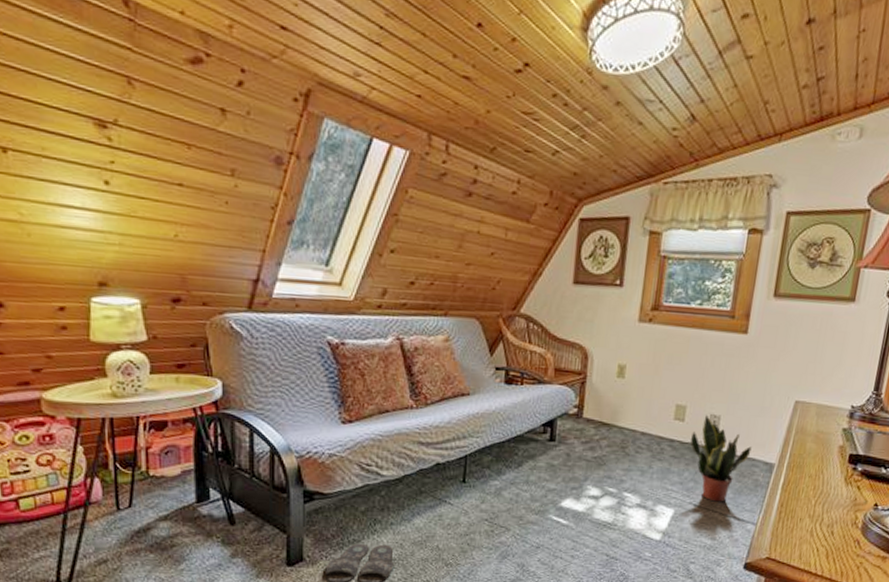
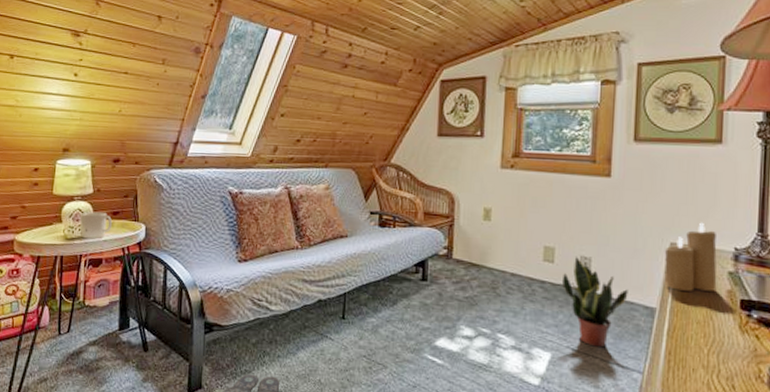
mug: none [132,363,178,397] -> present [80,211,113,239]
candle: none [785,381,838,447] -> present [664,222,717,291]

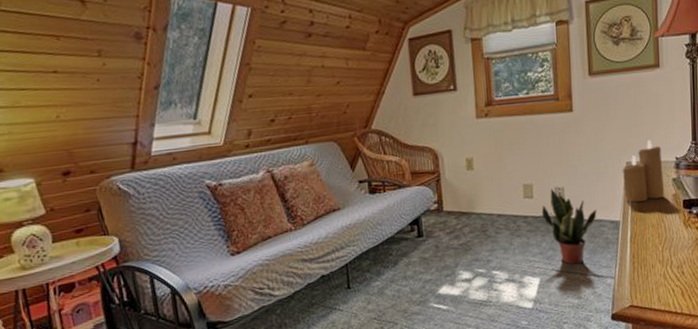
mug: present [80,211,113,239] -> none [36,232,79,265]

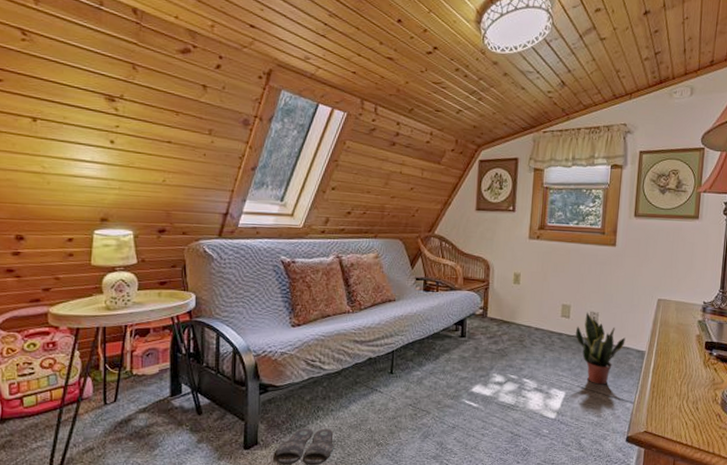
candle: present [622,140,665,203] -> none [652,282,691,337]

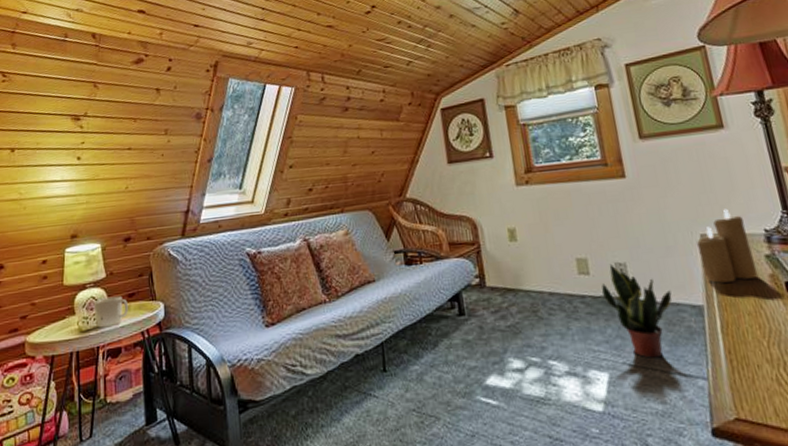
mug: none [124,282,160,309] -> present [94,295,129,328]
candle: none [652,282,691,337] -> present [696,209,759,283]

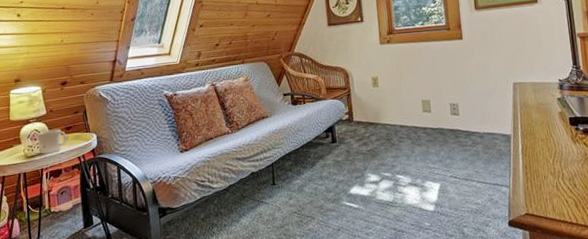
potted plant: present [601,263,672,358] -> none [439,104,489,173]
candle: present [696,209,759,283] -> none [509,64,551,119]

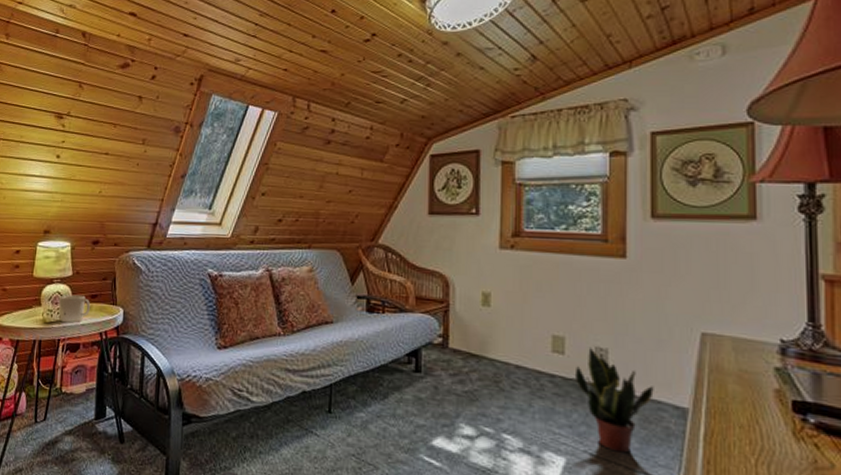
potted plant: none [439,104,489,173] -> present [574,346,654,453]

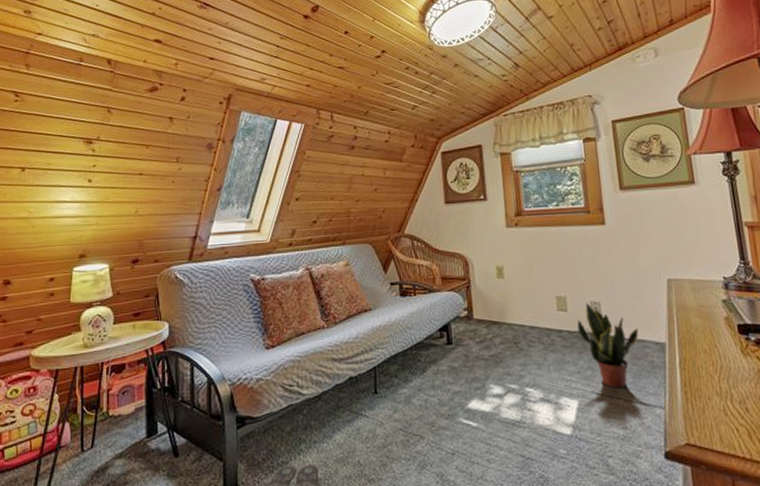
mug: present [58,294,91,323] -> none [100,314,134,345]

